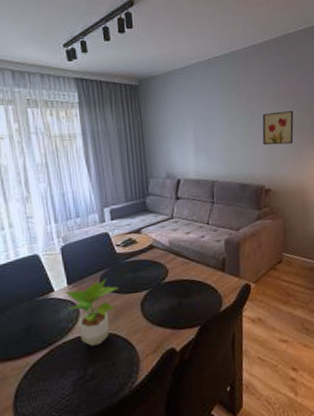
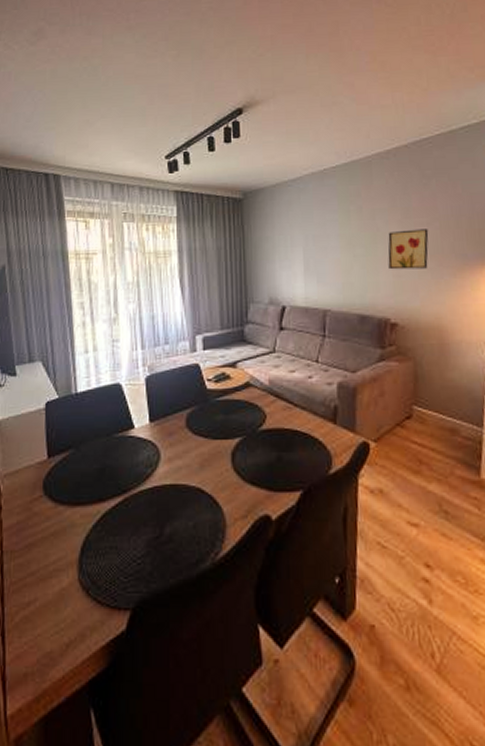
potted plant: present [65,278,119,346] -> none [146,418,207,500]

